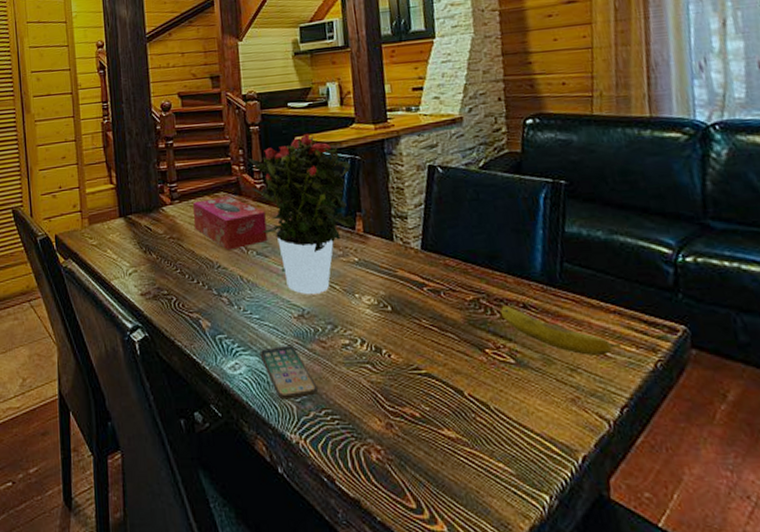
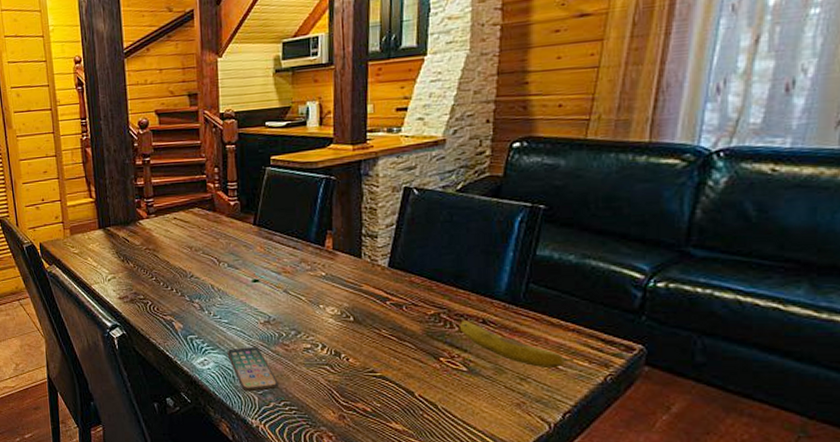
tissue box: present [193,195,268,250] -> none [168,211,239,262]
potted flower: present [248,134,358,295] -> none [223,154,328,304]

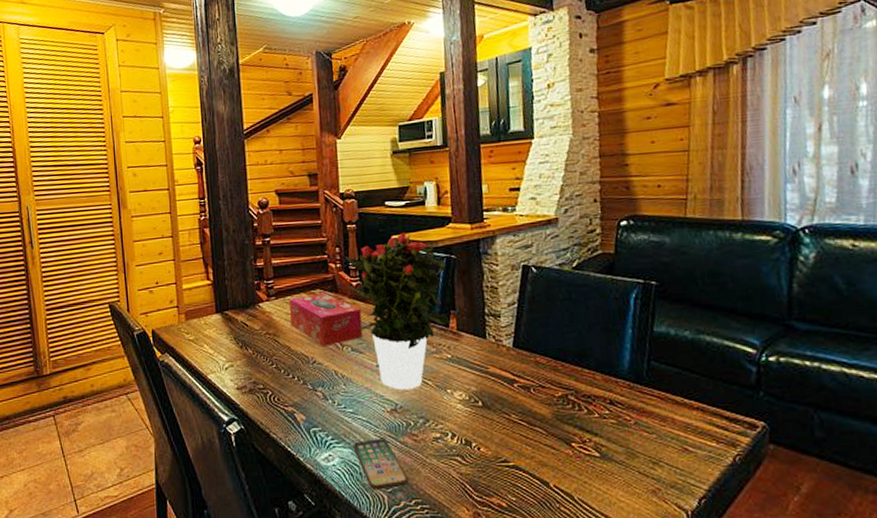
tissue box: none [168,211,239,262] -> present [289,292,363,346]
potted flower: none [223,154,328,304] -> present [345,233,452,391]
fruit: present [459,320,575,369] -> none [587,401,703,451]

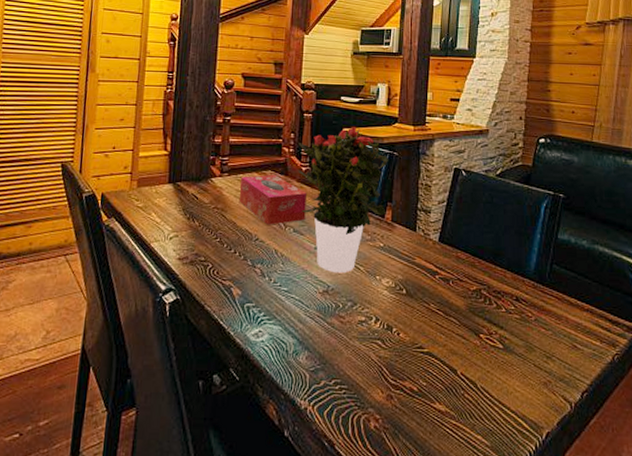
smartphone: present [353,439,409,490] -> none [283,318,331,368]

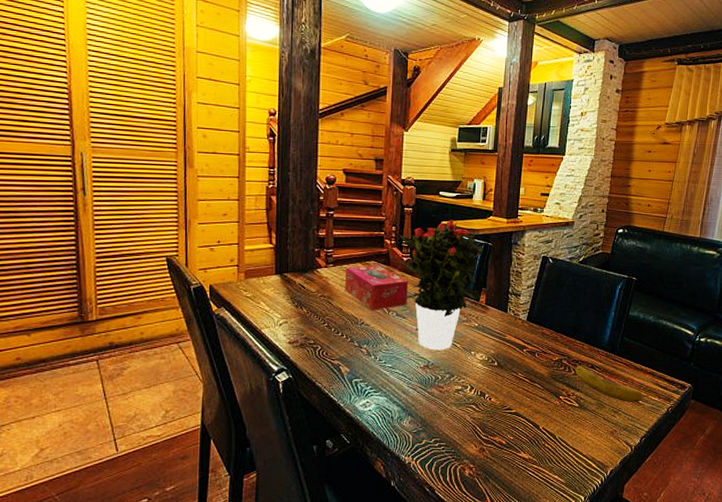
fruit: none [496,297,590,348] -> present [575,365,650,403]

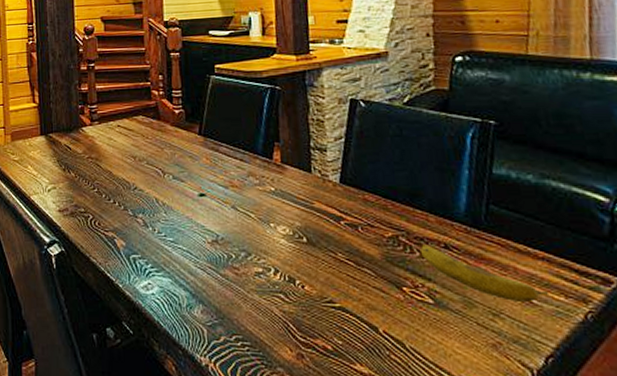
tissue box: present [344,264,408,310] -> none [112,119,184,173]
potted flower: present [399,220,483,351] -> none [168,62,276,222]

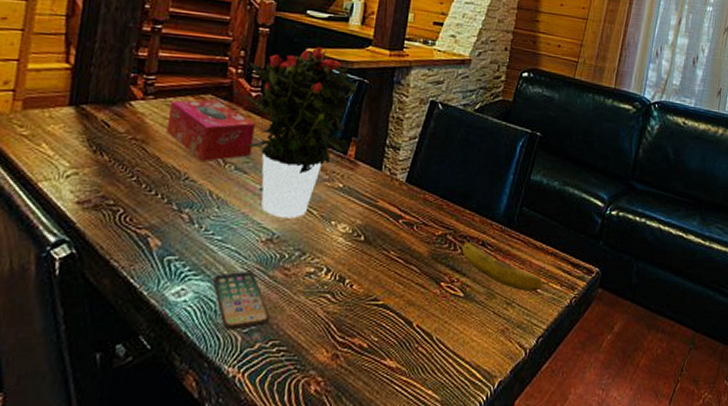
tissue box: none [112,119,184,173] -> present [166,99,255,161]
potted flower: none [168,62,276,222] -> present [245,47,357,219]
smartphone: none [172,270,229,323] -> present [212,272,270,330]

